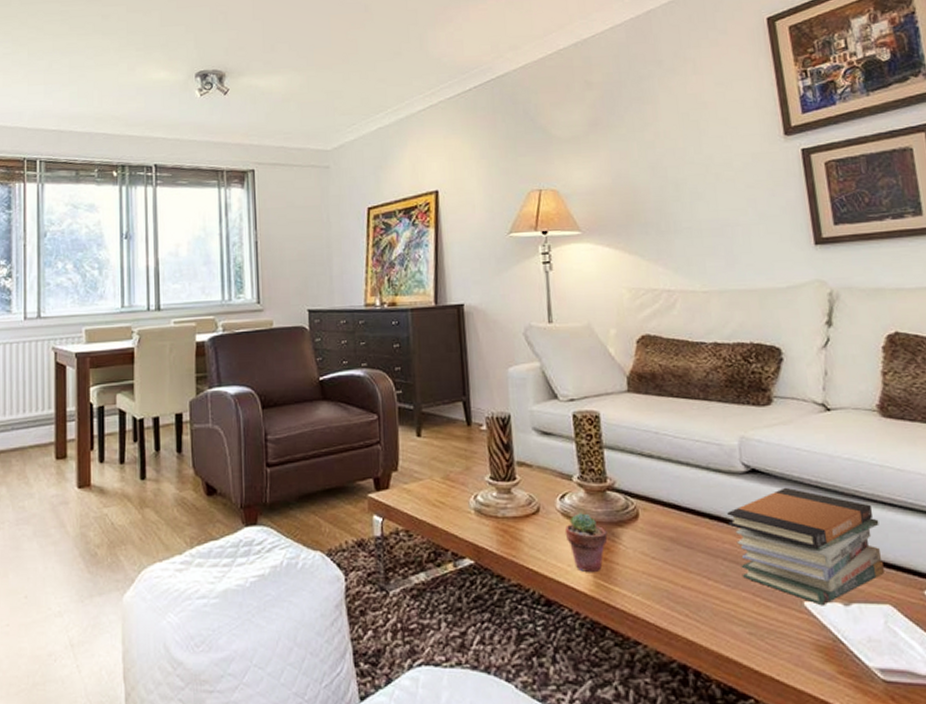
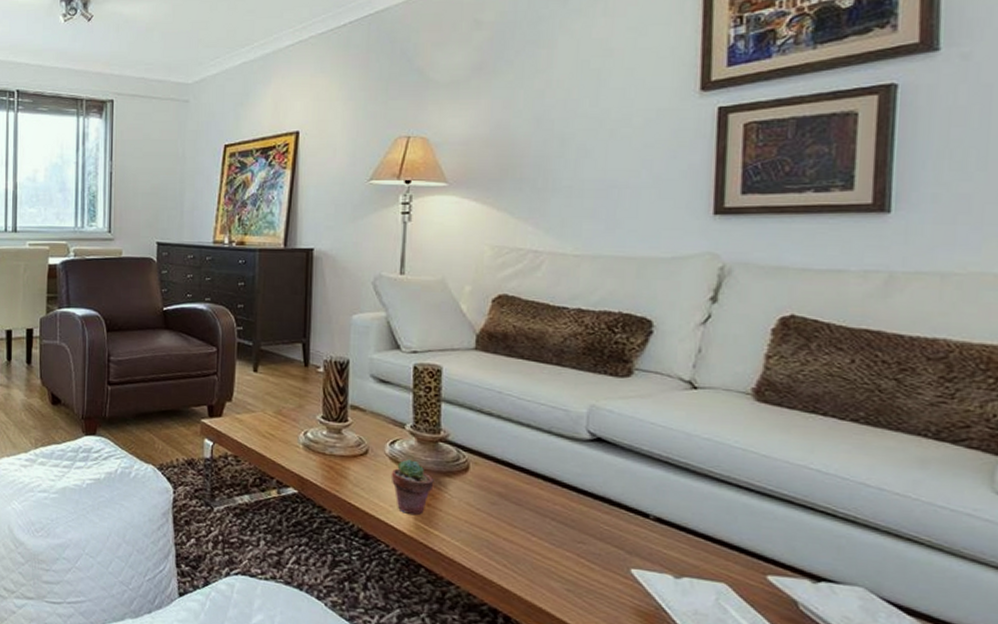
book stack: present [727,487,884,606] -> none [563,459,730,575]

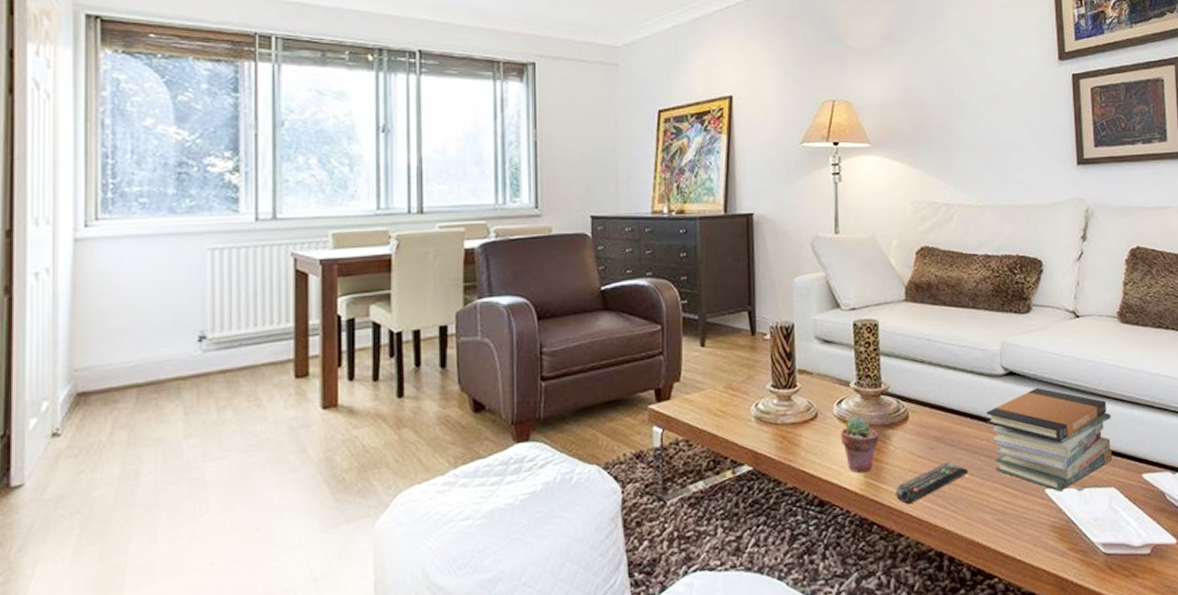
remote control: none [448,520,536,554] -> present [896,462,969,504]
book stack: none [563,459,730,575] -> present [986,387,1112,492]

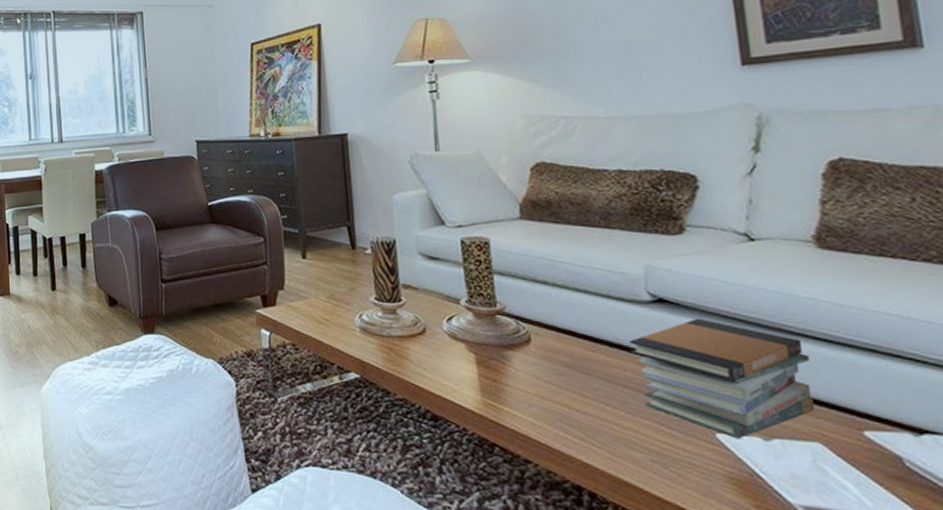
potted succulent: present [840,417,879,473] -> none [451,335,497,393]
remote control: present [896,462,969,504] -> none [519,391,611,430]

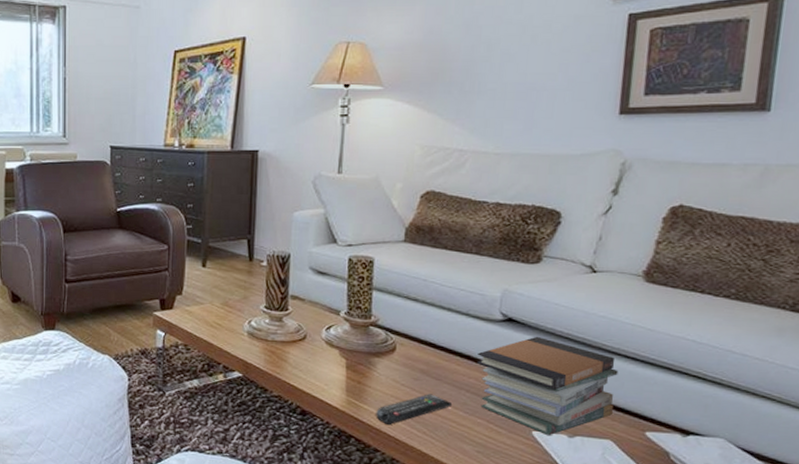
remote control: none [519,391,611,430] -> present [376,394,453,425]

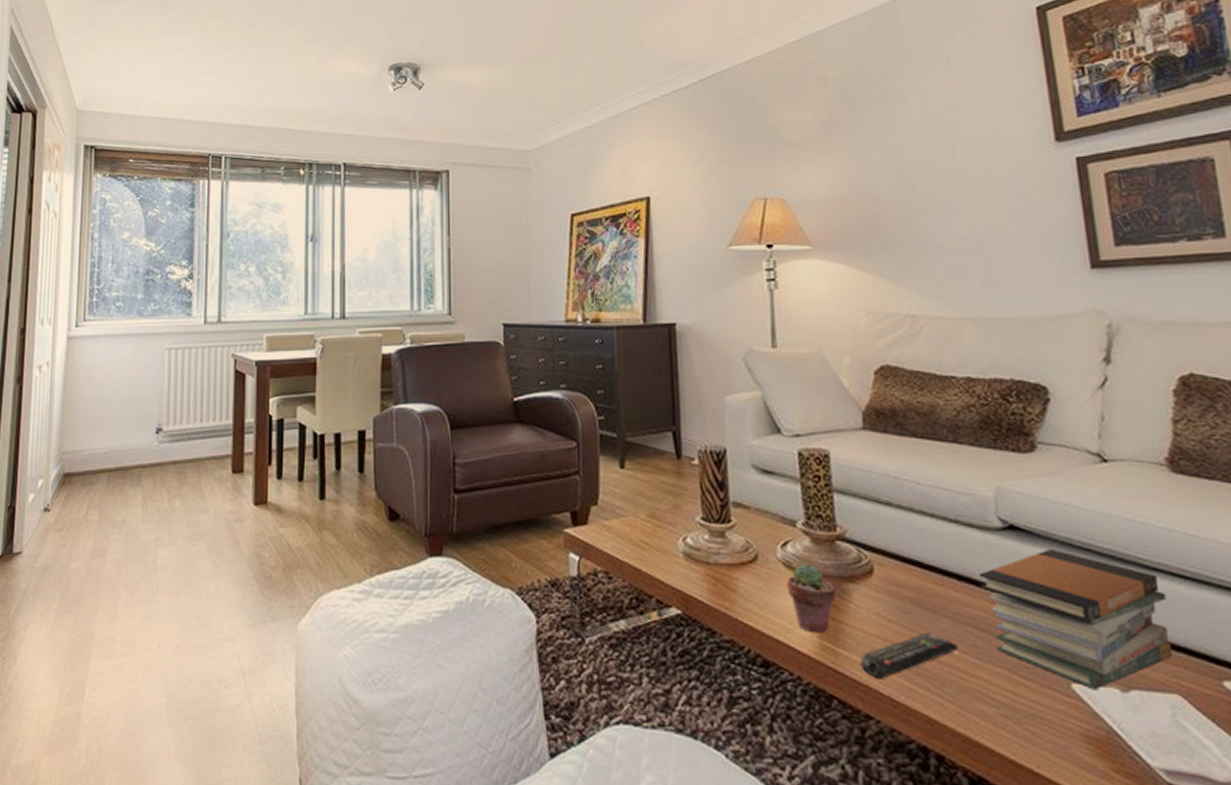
potted succulent: none [326,343,365,392] -> present [786,564,836,633]

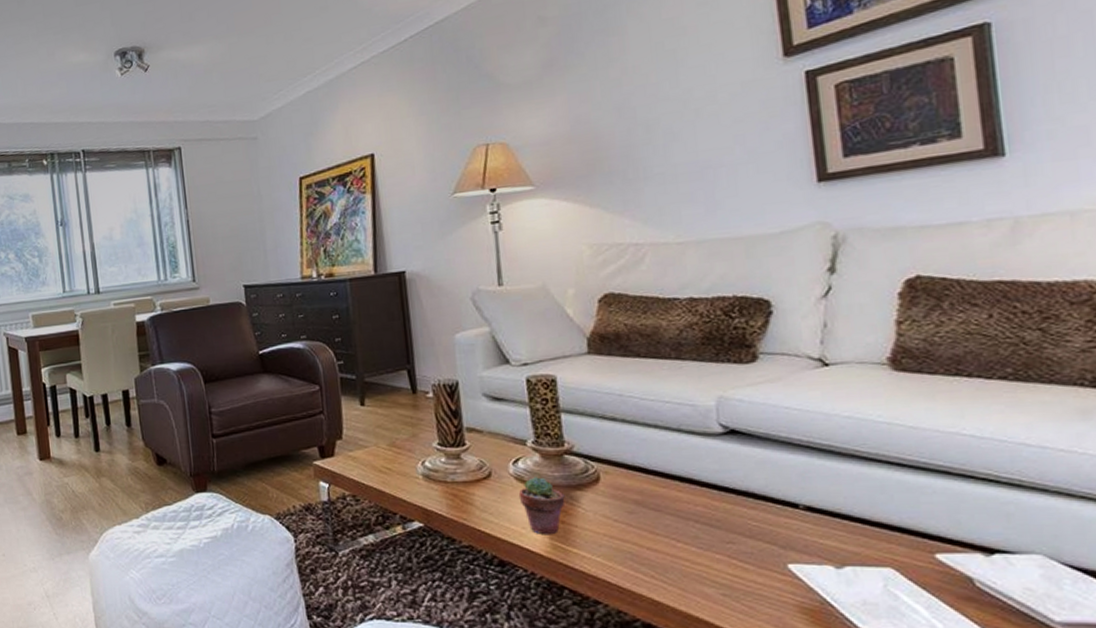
remote control: present [860,632,959,679] -> none [589,528,681,570]
book stack: present [979,548,1172,691] -> none [701,448,886,569]

